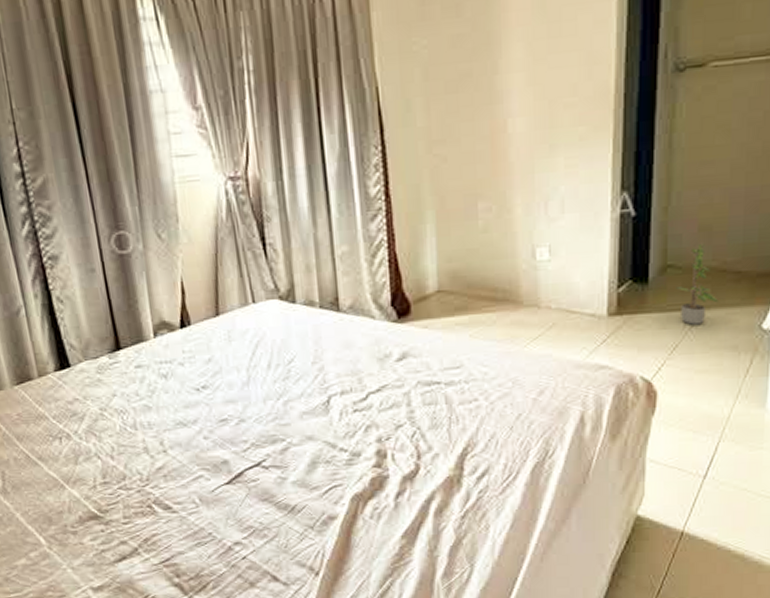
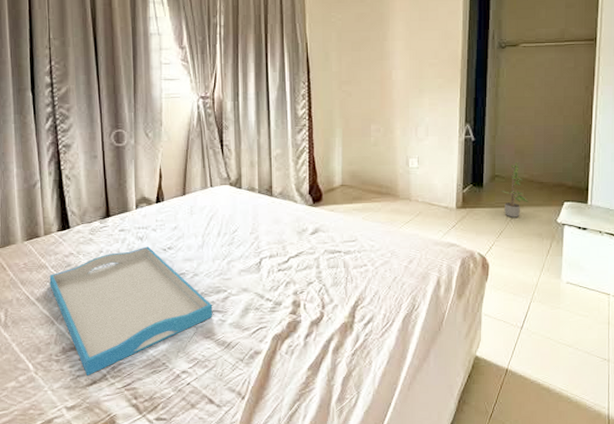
tray: none [51,386,270,551] -> present [49,246,213,376]

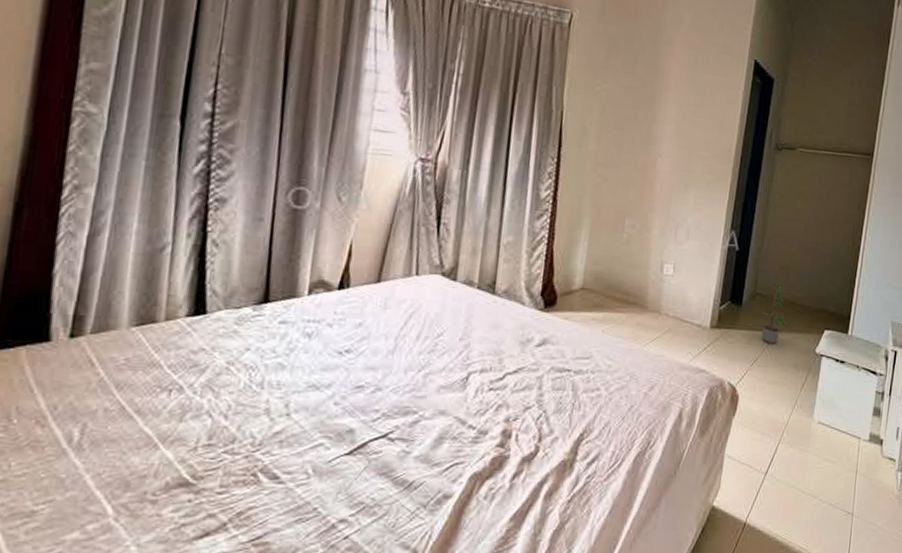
tray: present [49,246,213,376] -> none [160,346,396,525]

